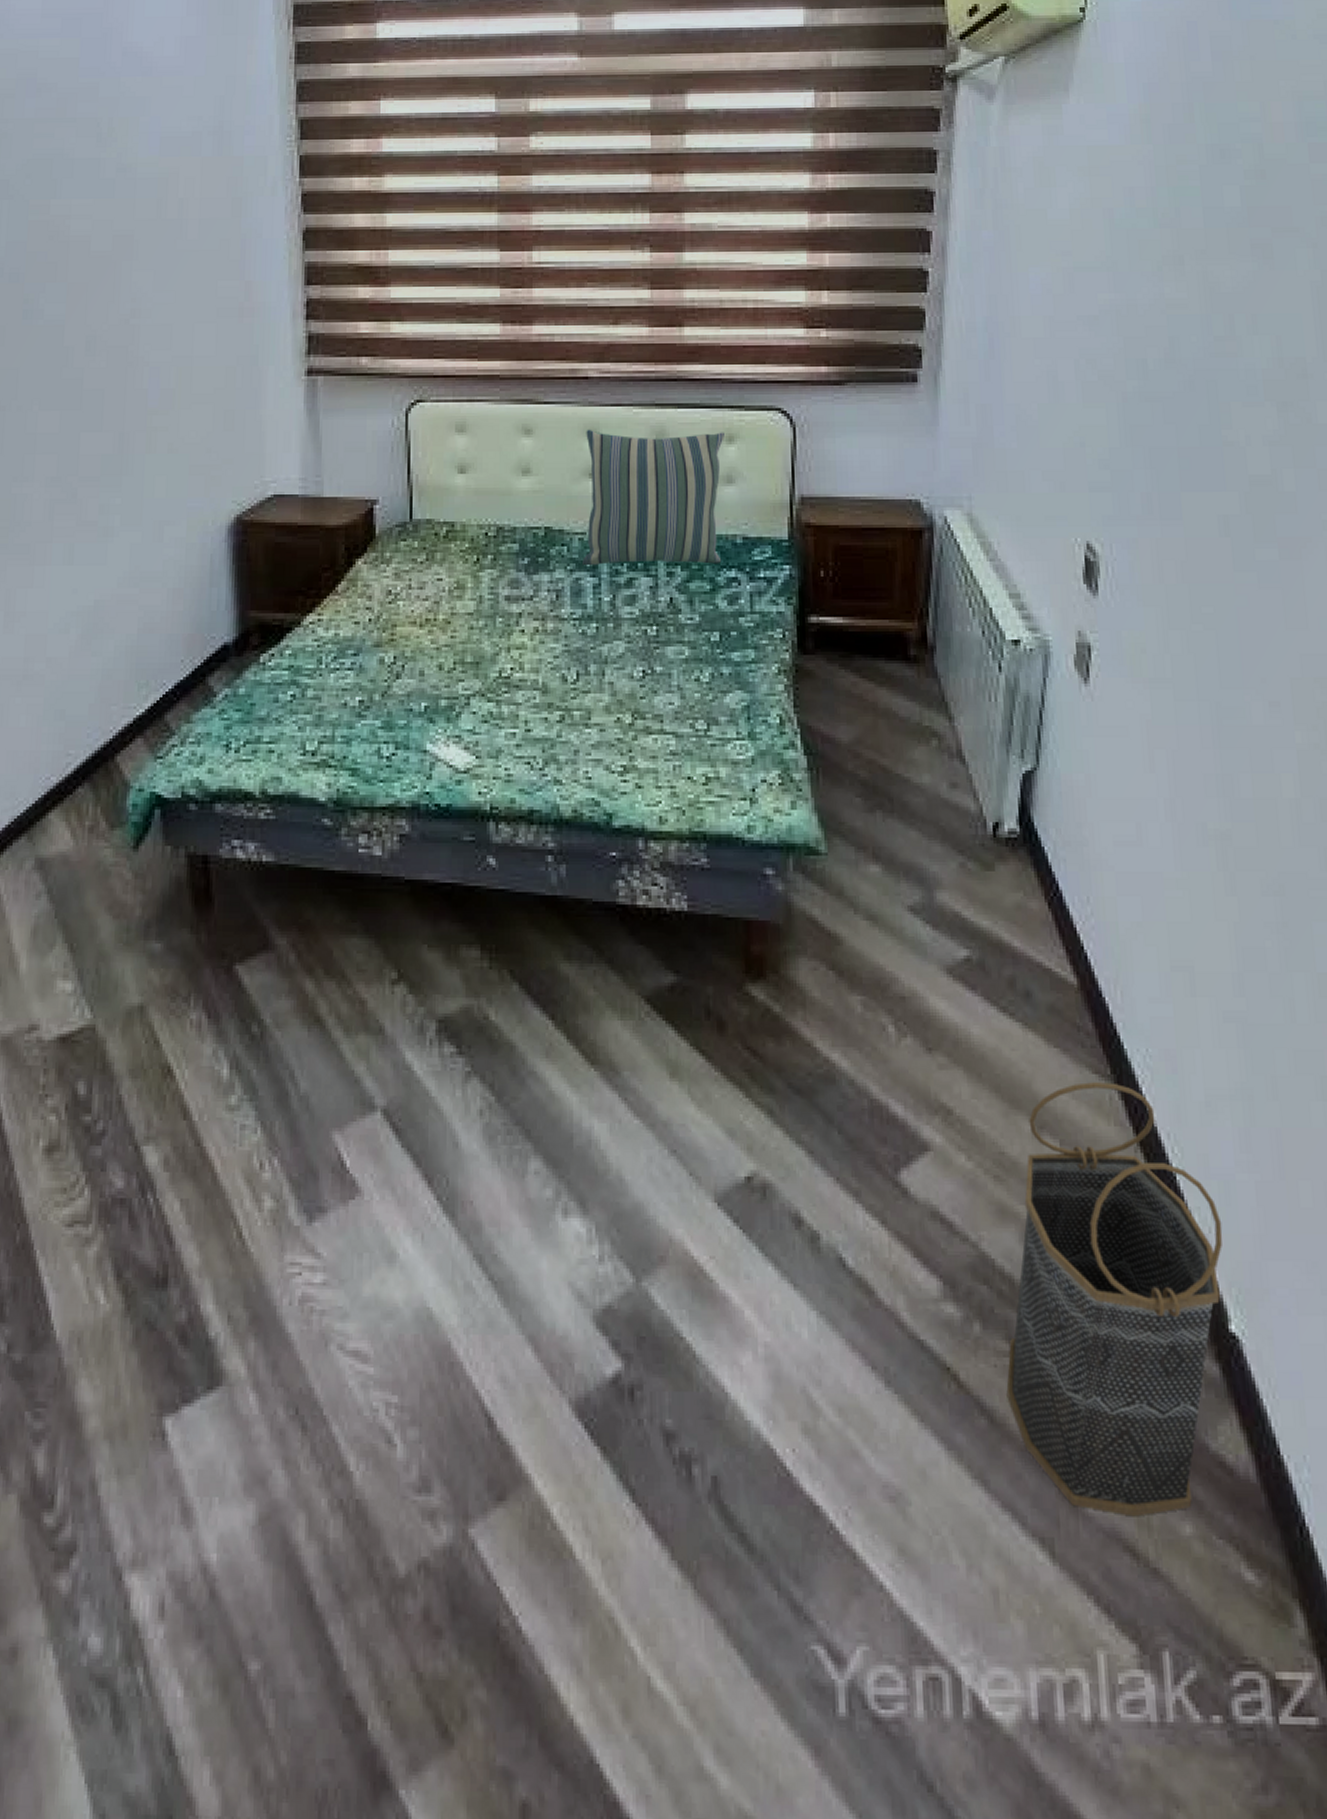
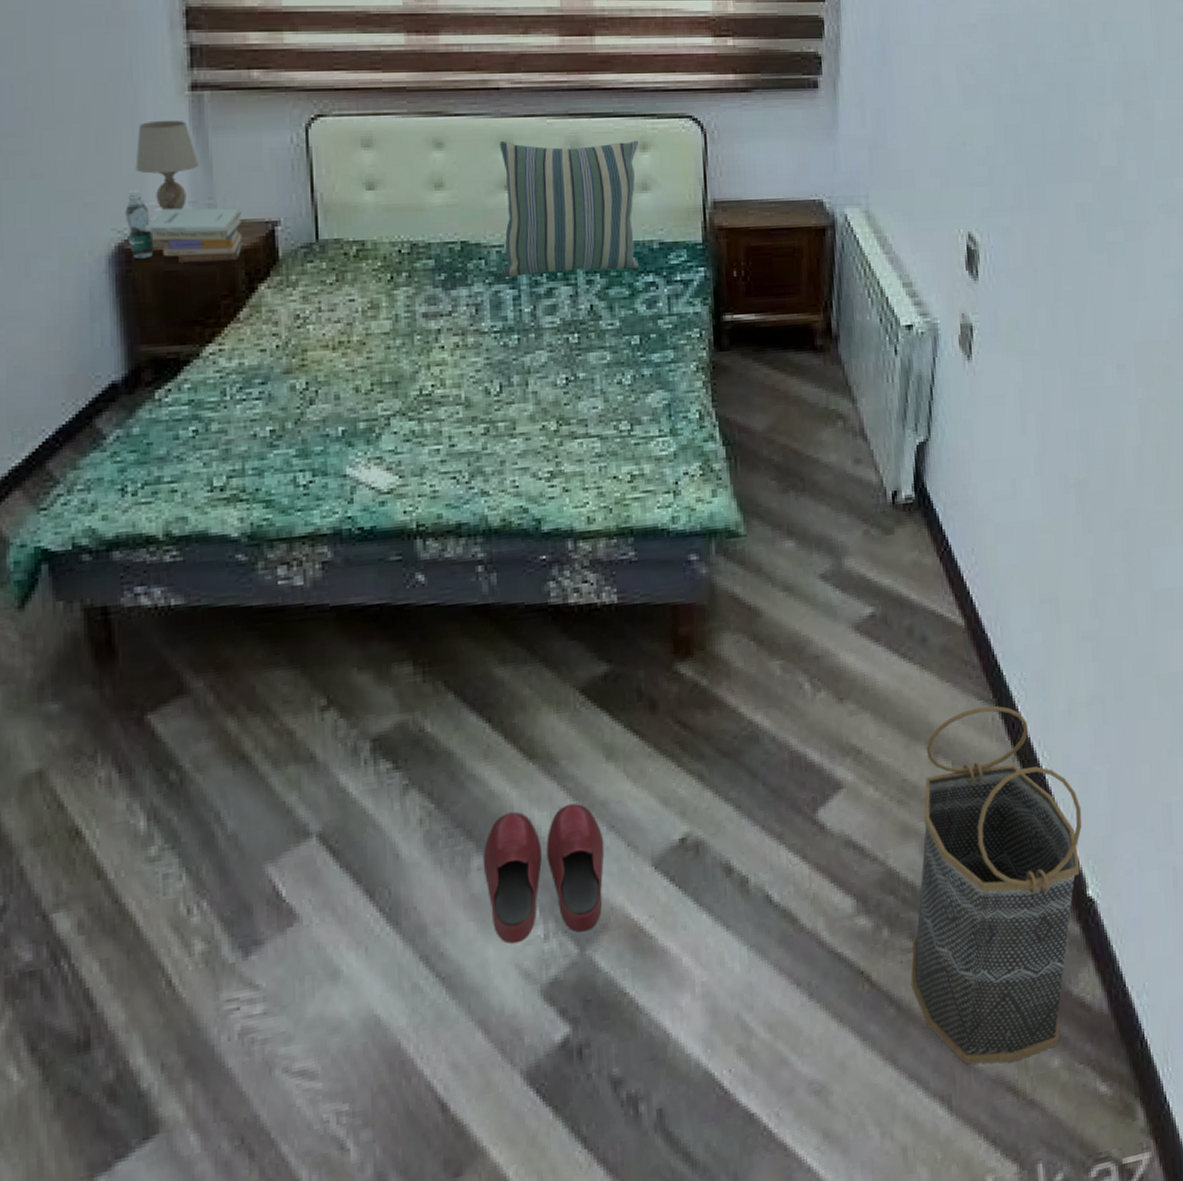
bottle: none [244,466,267,531] -> present [125,189,154,260]
table lamp: none [256,402,310,515] -> present [135,120,198,242]
books: none [261,483,346,536] -> present [145,207,244,264]
slippers: none [542,1118,665,1260] -> present [484,803,604,943]

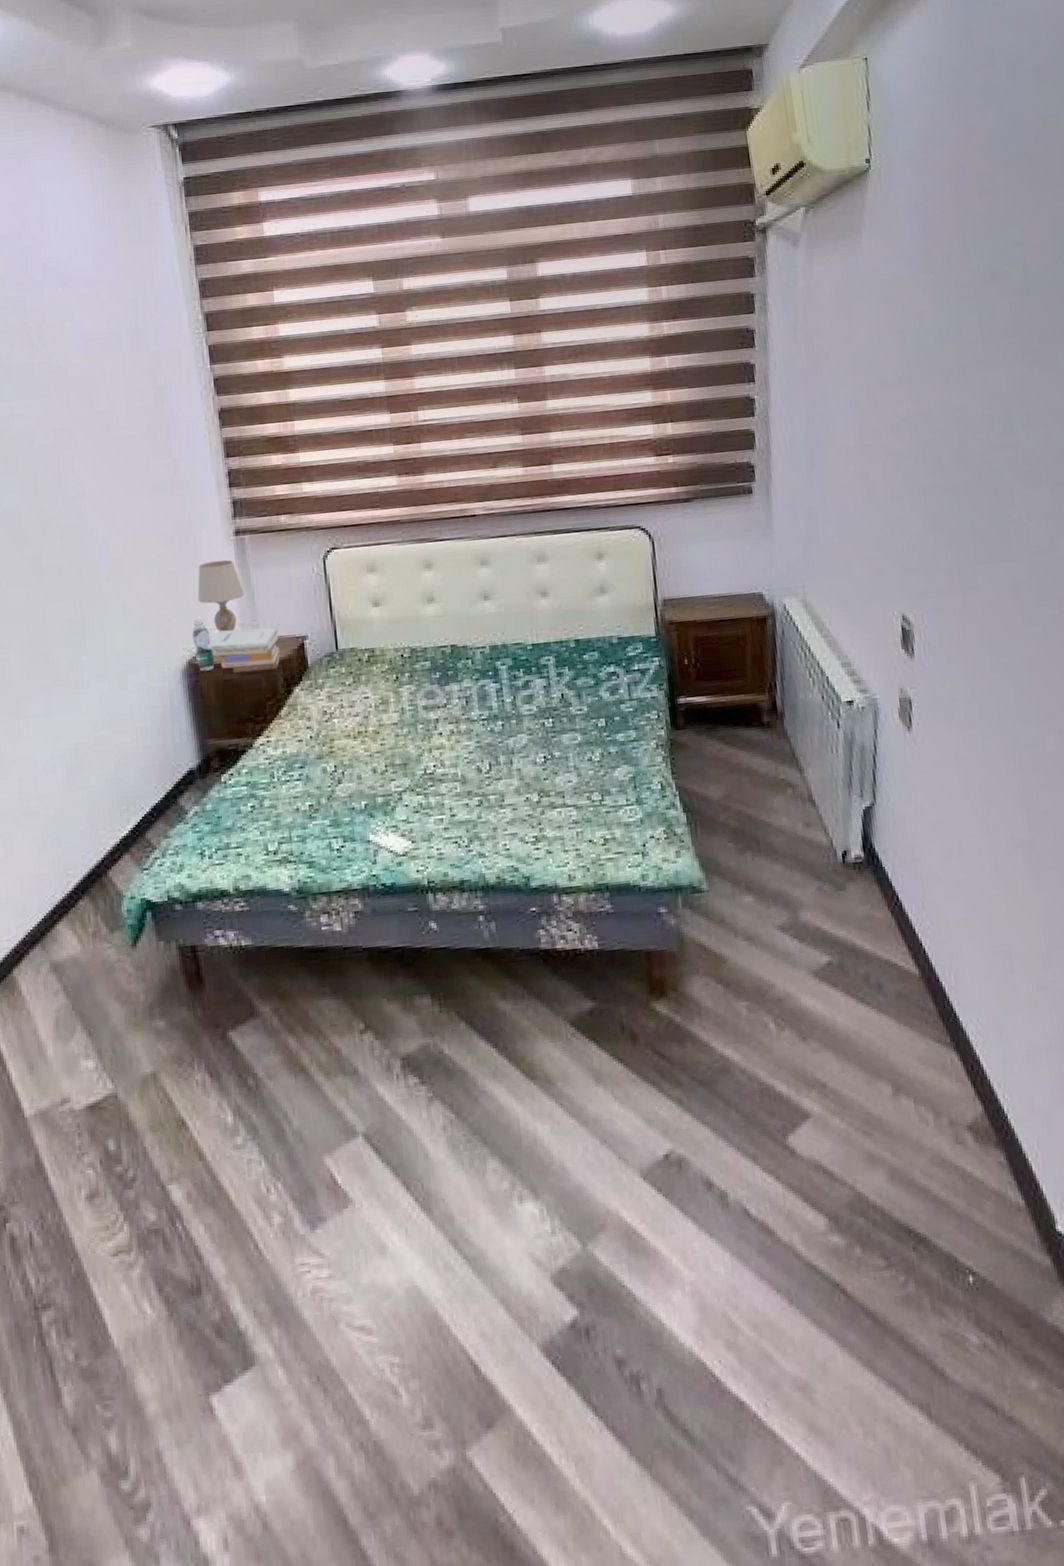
slippers: present [484,803,604,943] -> none [497,1119,599,1235]
pillow: present [499,140,640,279] -> none [478,551,602,675]
basket: present [911,705,1082,1065] -> none [884,1048,1048,1380]

